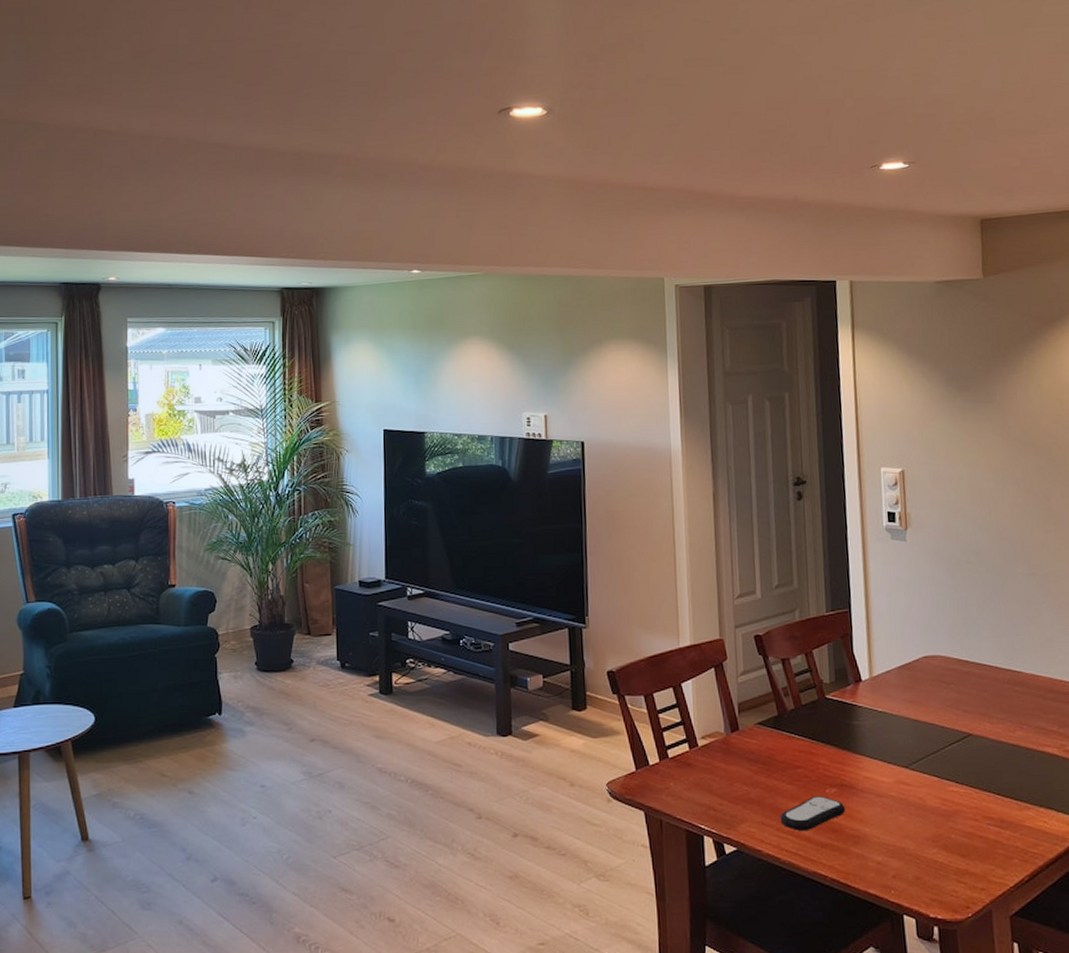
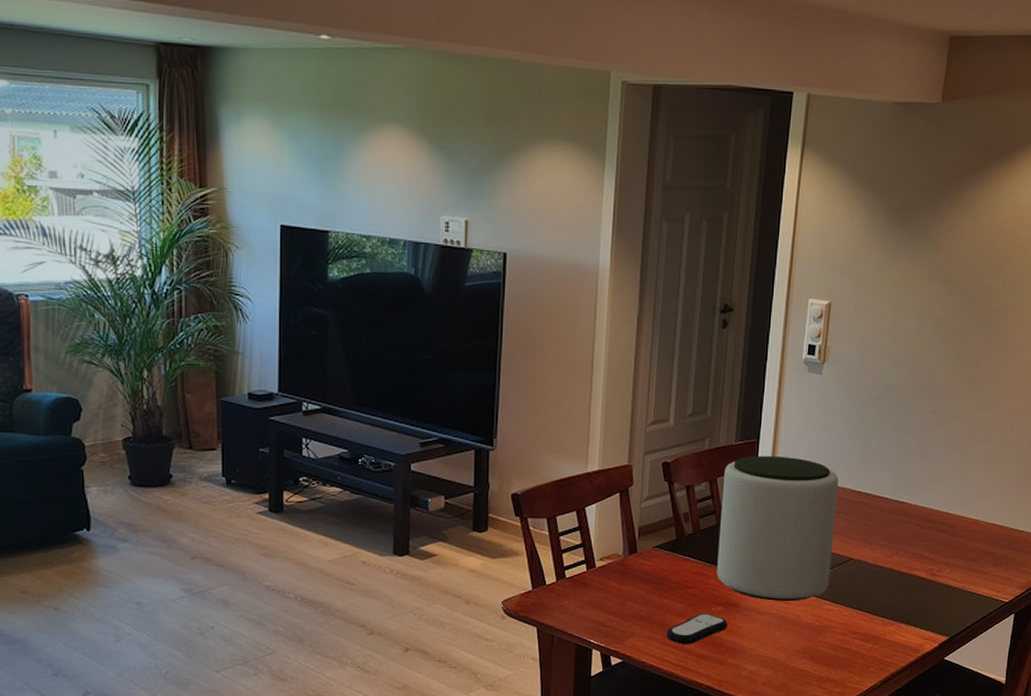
plant pot: none [819,625,950,782] -> present [717,456,839,601]

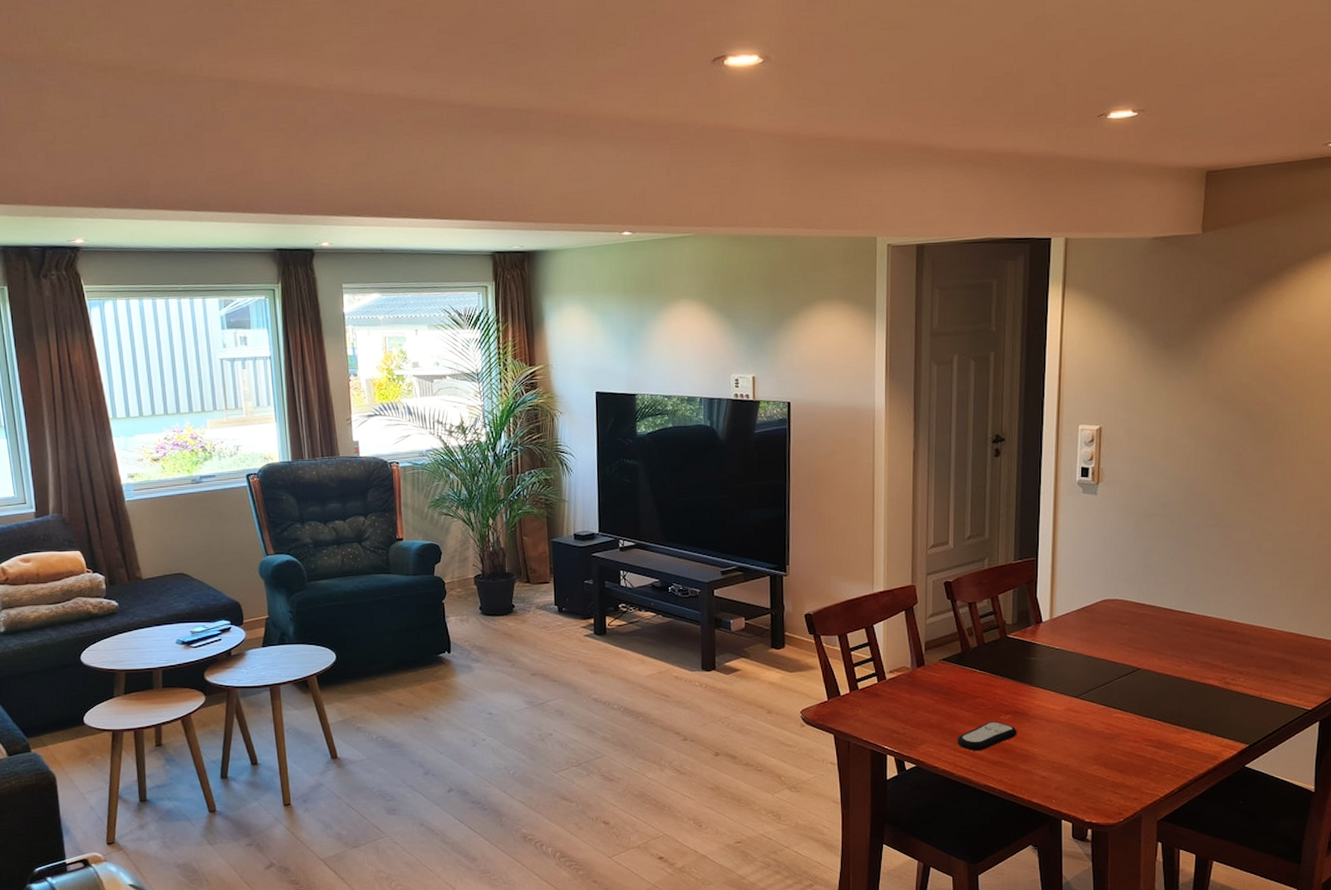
plant pot: present [717,456,839,601] -> none [1003,572,1121,710]

